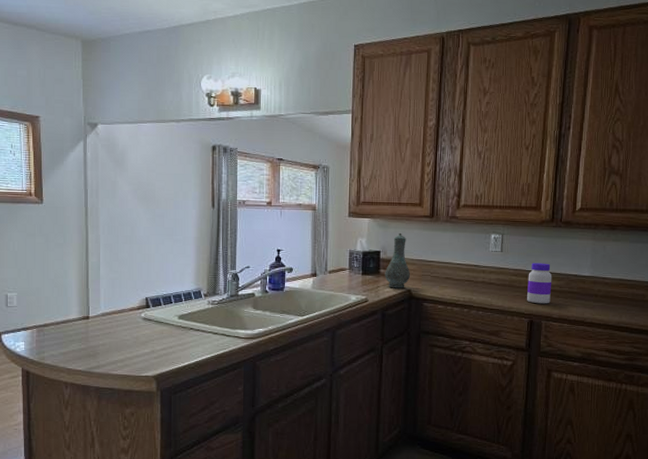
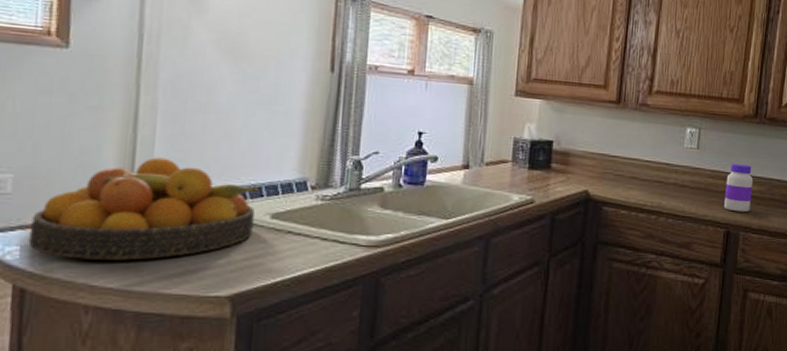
fruit bowl: none [29,277,169,351] -> present [28,157,260,260]
vase: present [385,232,410,289] -> none [557,119,589,188]

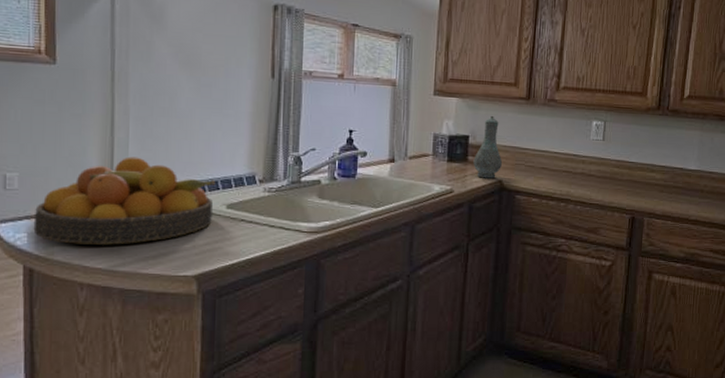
vase: none [557,119,589,188] -> present [473,115,502,179]
jar: present [724,164,754,213] -> none [629,154,657,199]

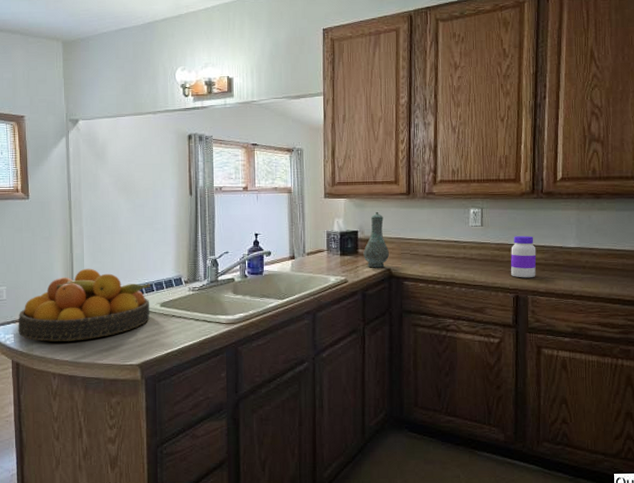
jar: none [629,154,657,199] -> present [511,236,537,278]

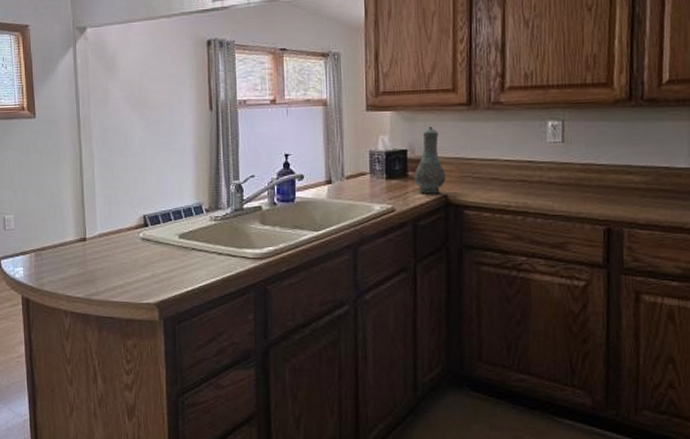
fruit bowl: present [18,268,151,342] -> none [27,194,168,276]
jar: present [511,236,537,278] -> none [600,154,635,207]

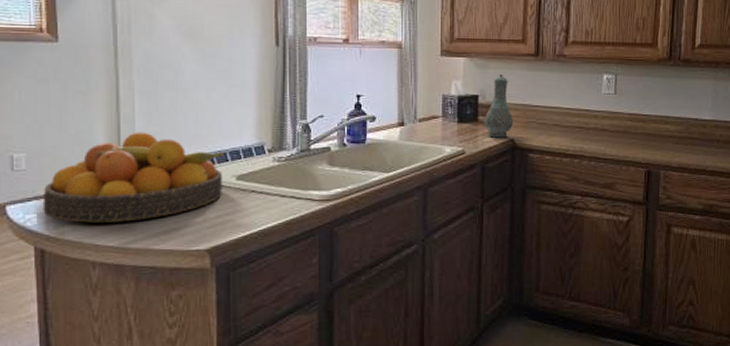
fruit bowl: none [27,194,168,276] -> present [42,132,225,223]

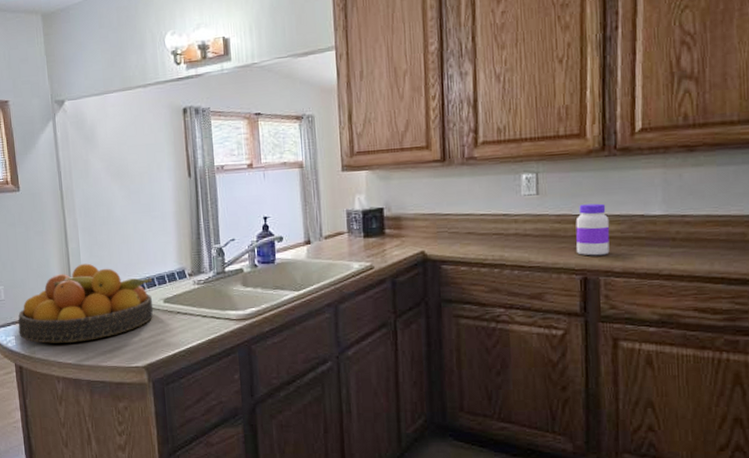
vase: present [484,73,513,138] -> none [391,183,422,251]
jar: none [644,106,671,152] -> present [575,203,610,256]

